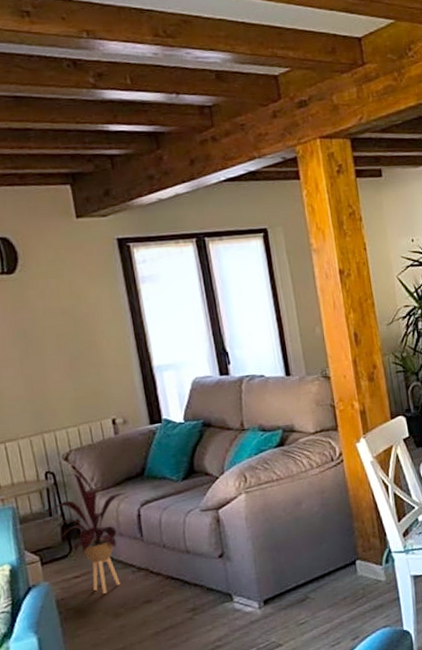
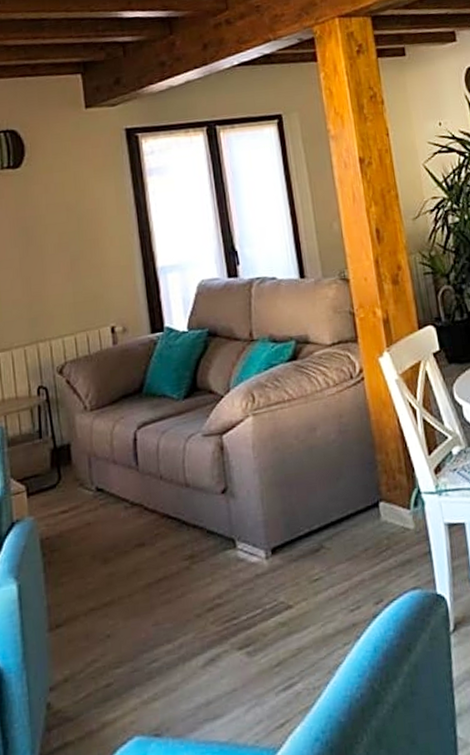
house plant: present [43,473,126,594] -> none [33,389,122,533]

